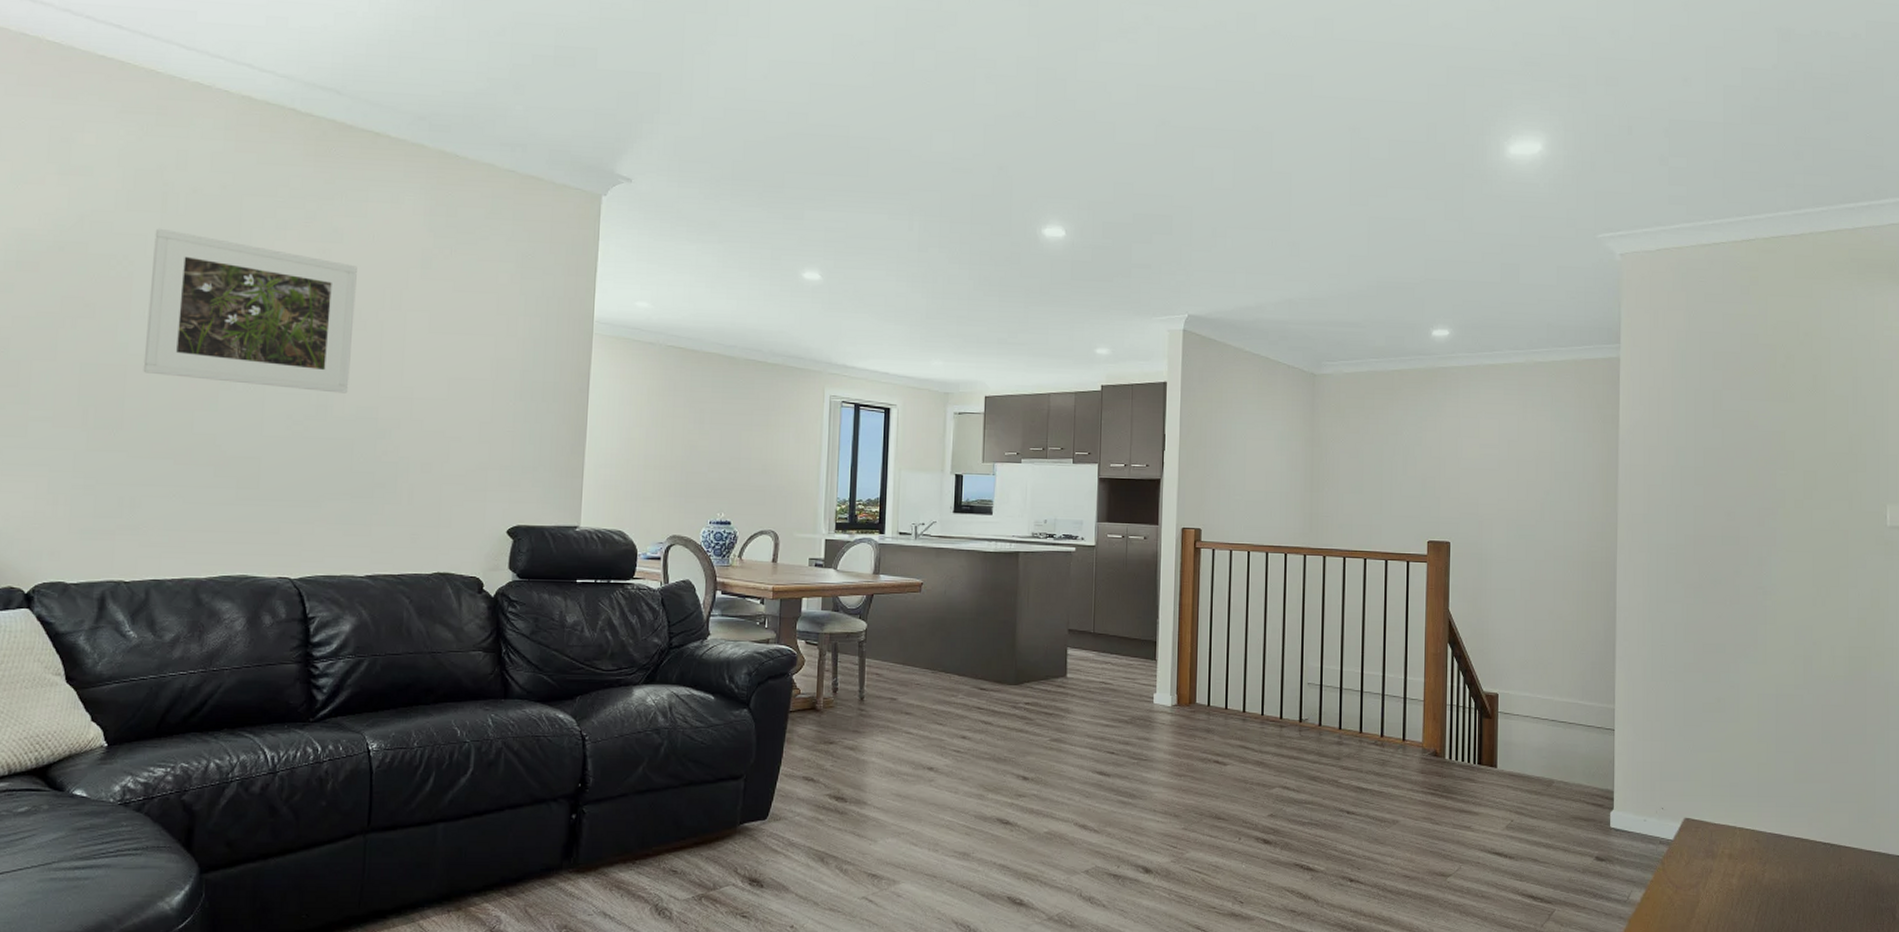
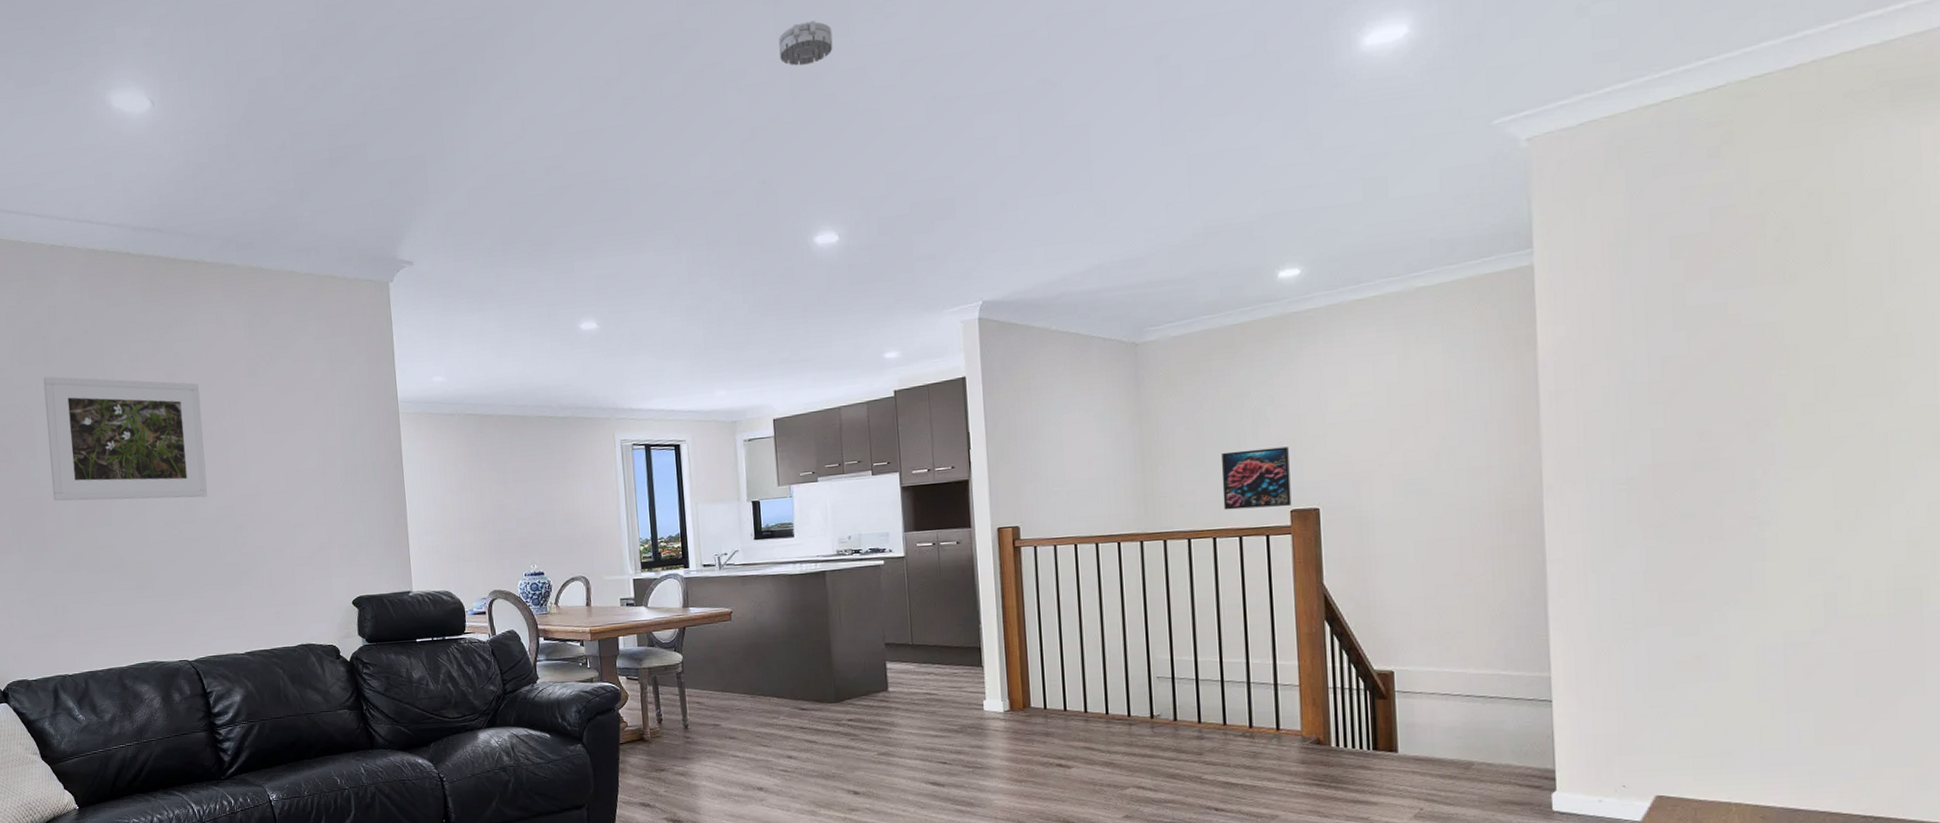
smoke detector: none [1029,29,1079,69] -> present [779,20,833,66]
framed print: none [1374,482,1430,538] -> present [1221,446,1292,510]

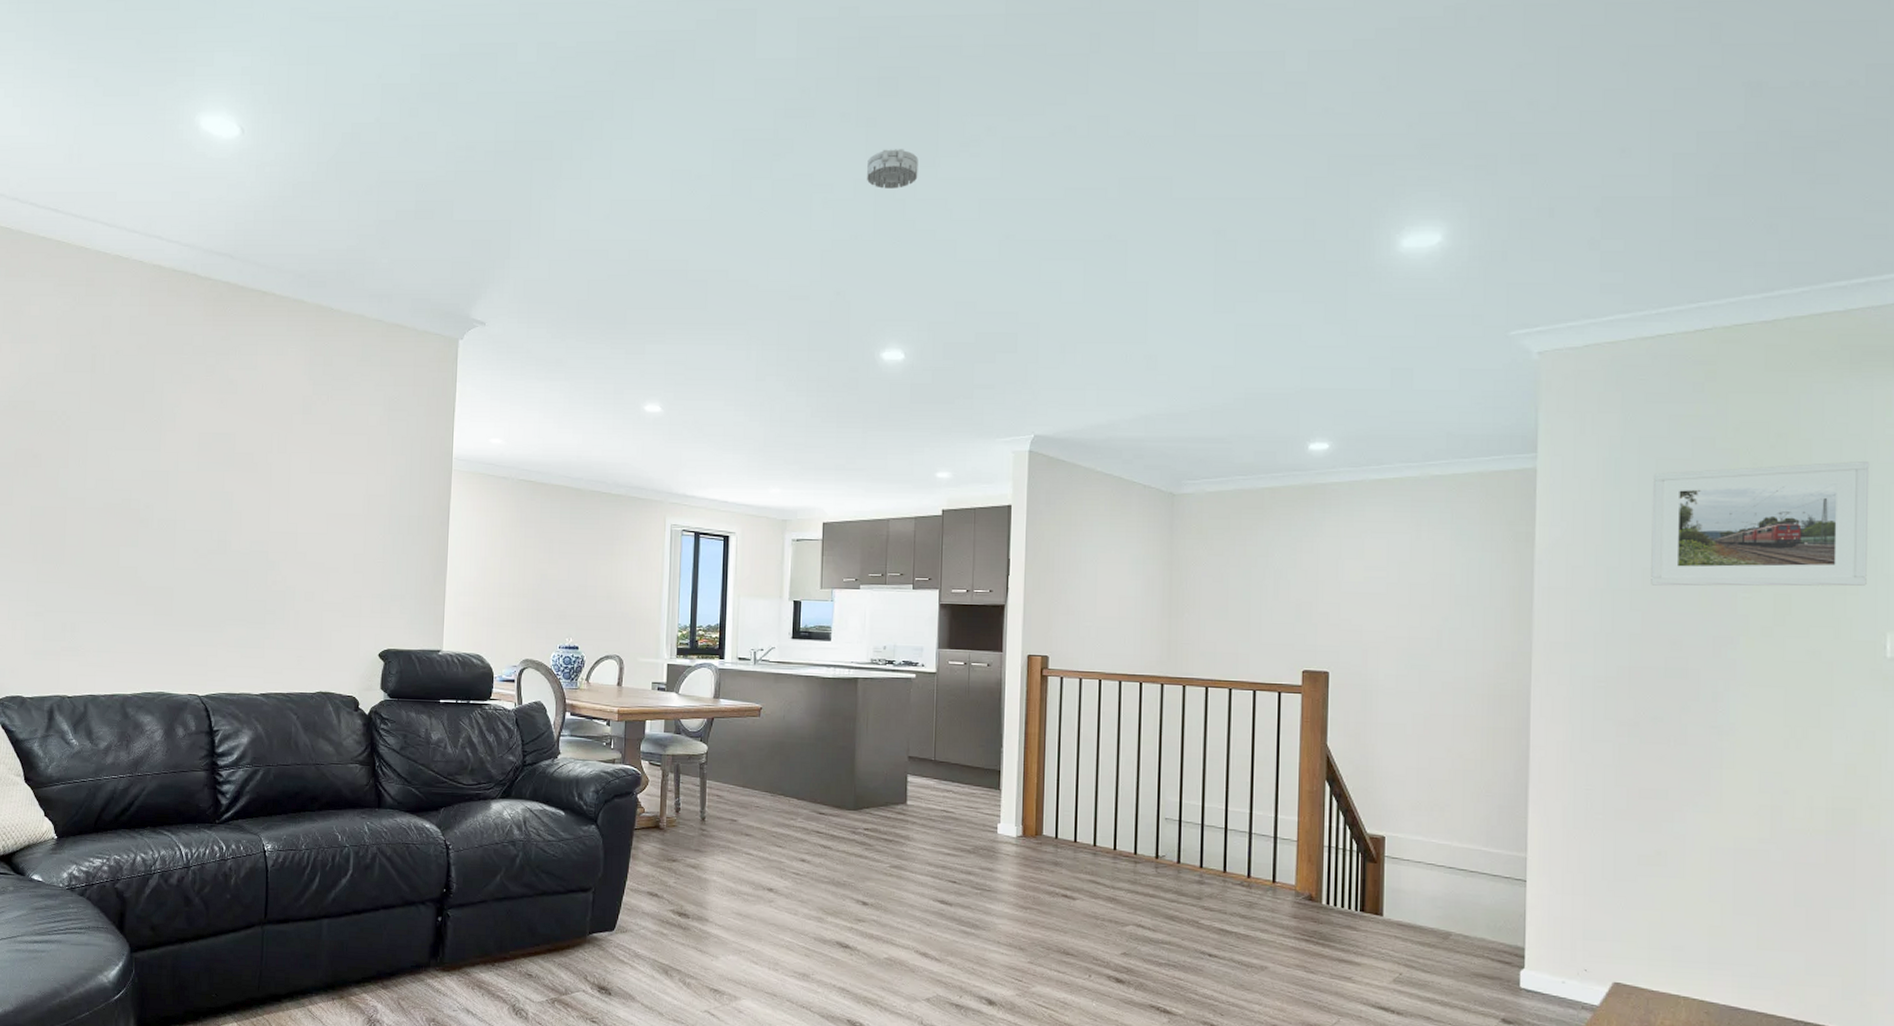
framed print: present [43,376,208,501] -> none [79,386,249,529]
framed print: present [1221,446,1292,510] -> none [1241,608,1305,667]
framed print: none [1667,208,1923,375] -> present [1651,461,1870,587]

